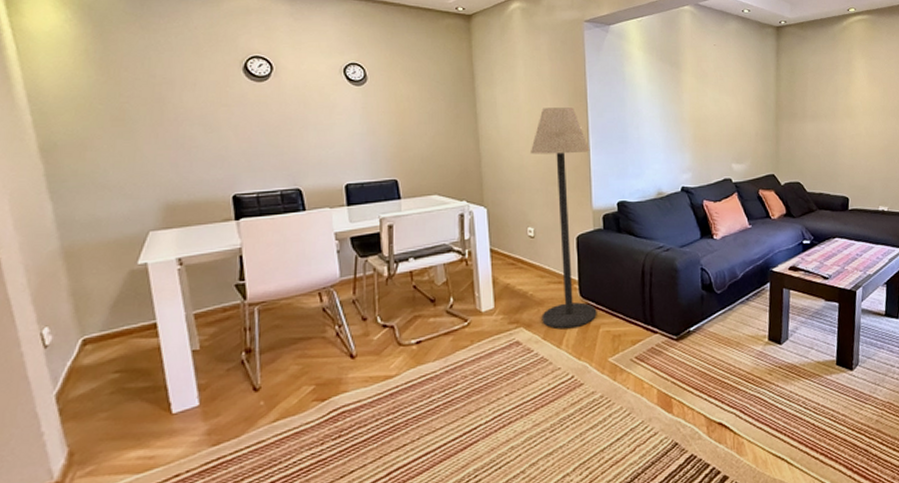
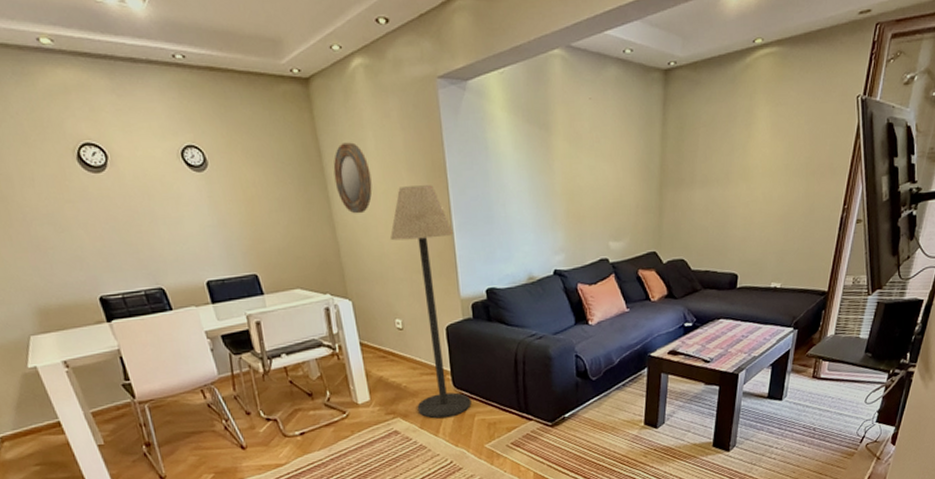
home mirror: none [484,68,518,129] -> present [333,142,373,214]

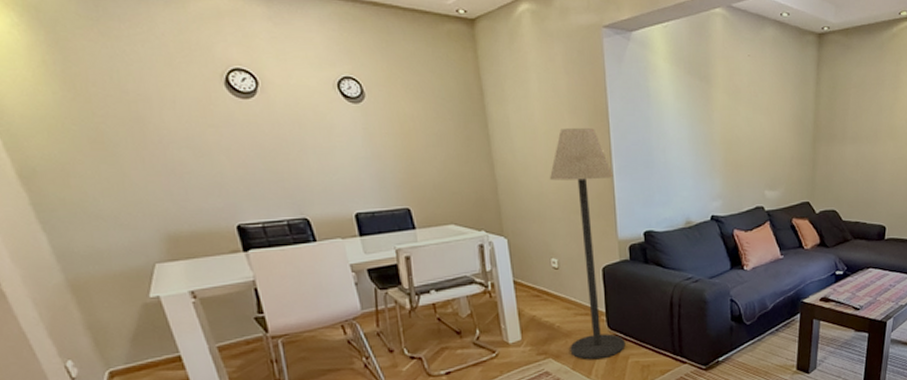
home mirror: present [333,142,373,214] -> none [495,83,534,153]

